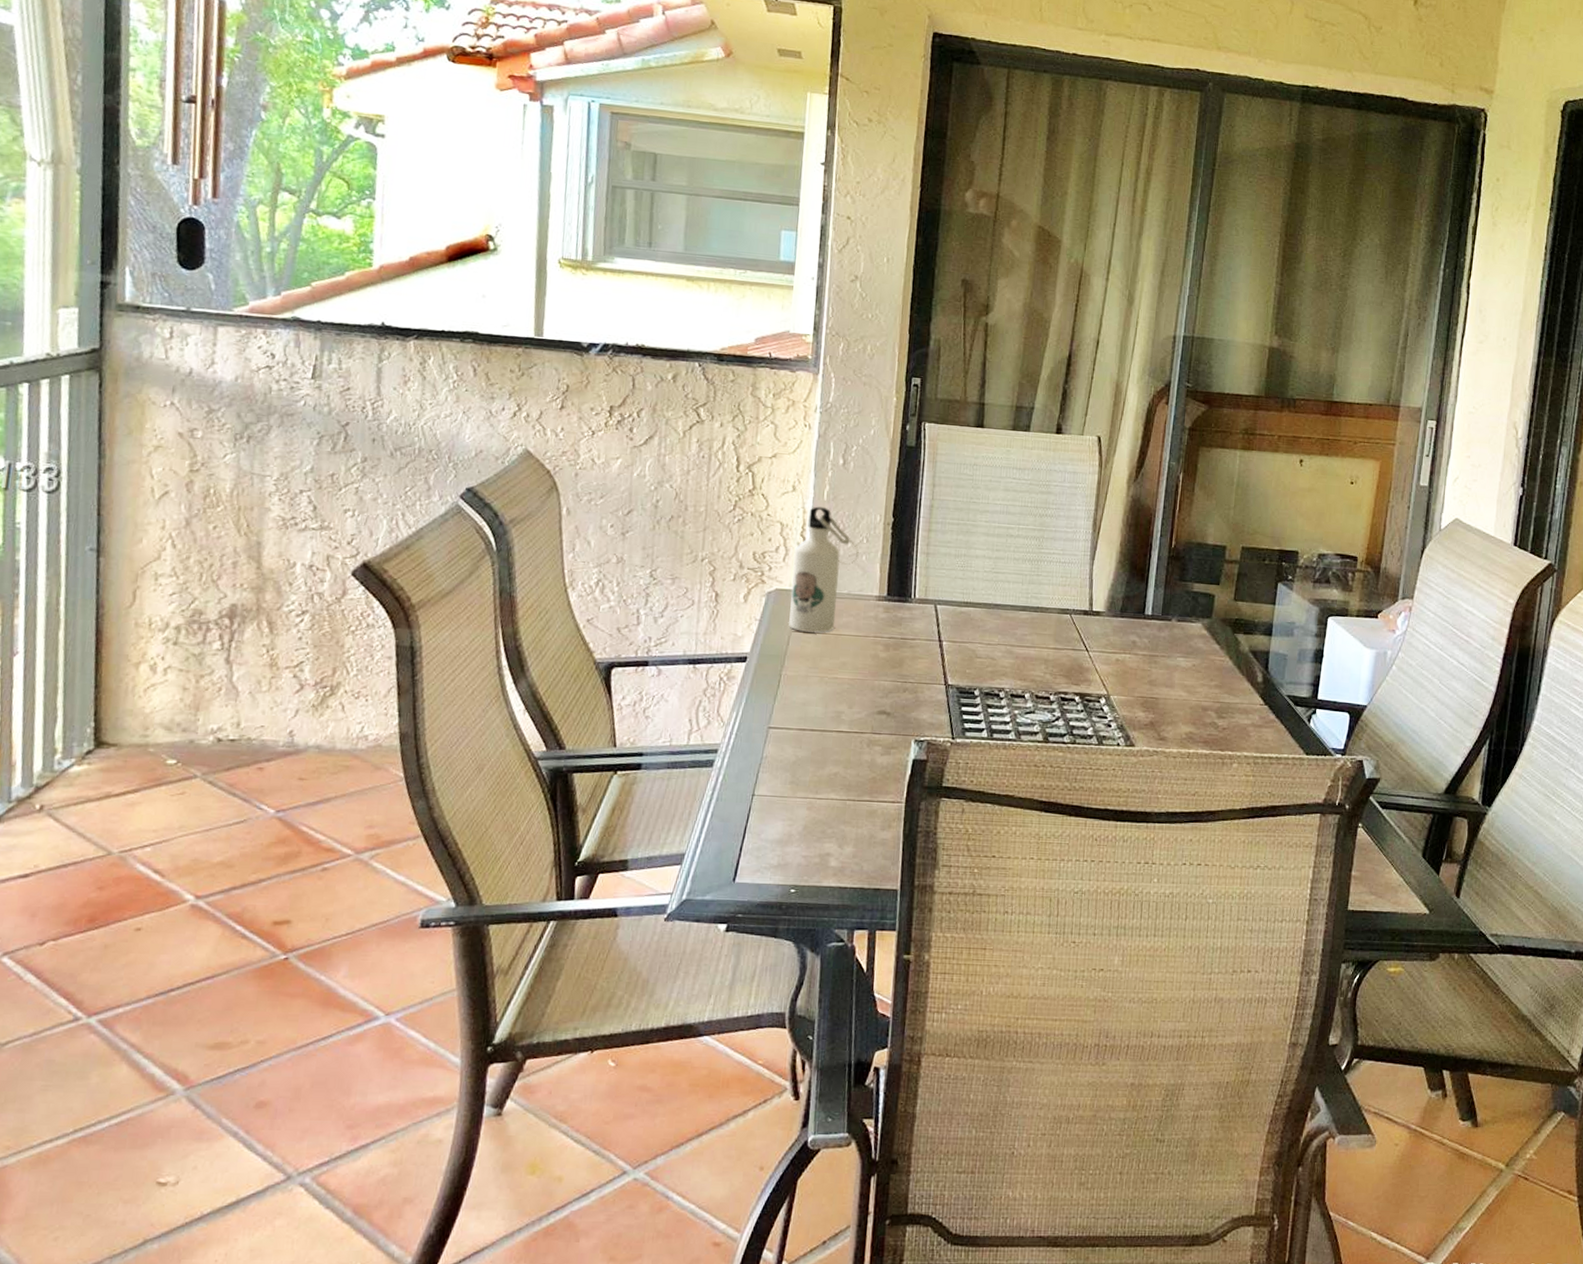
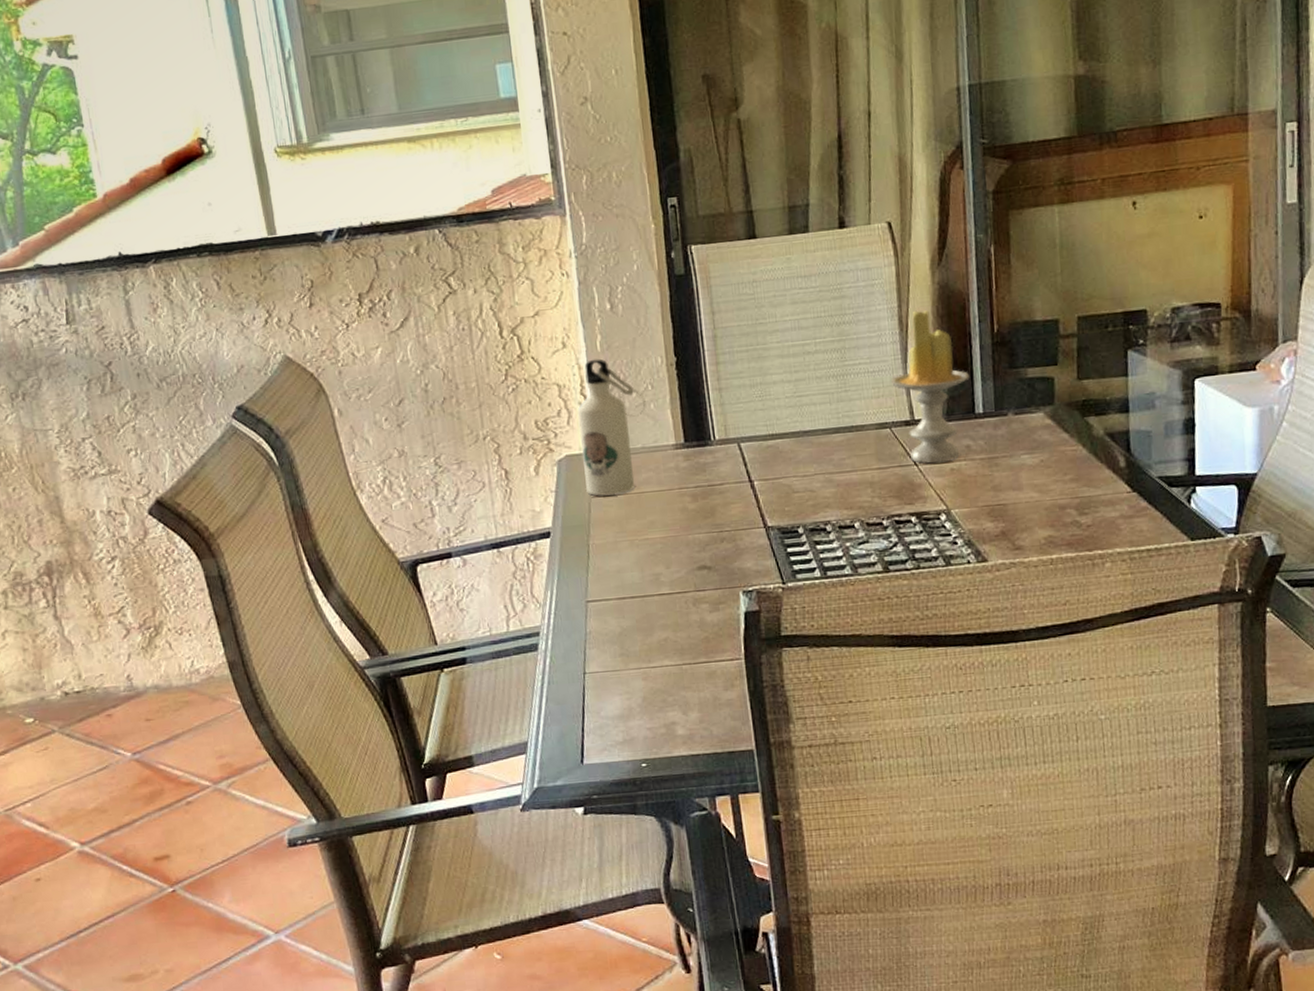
candle: none [1078,516,1145,653] -> present [891,310,970,464]

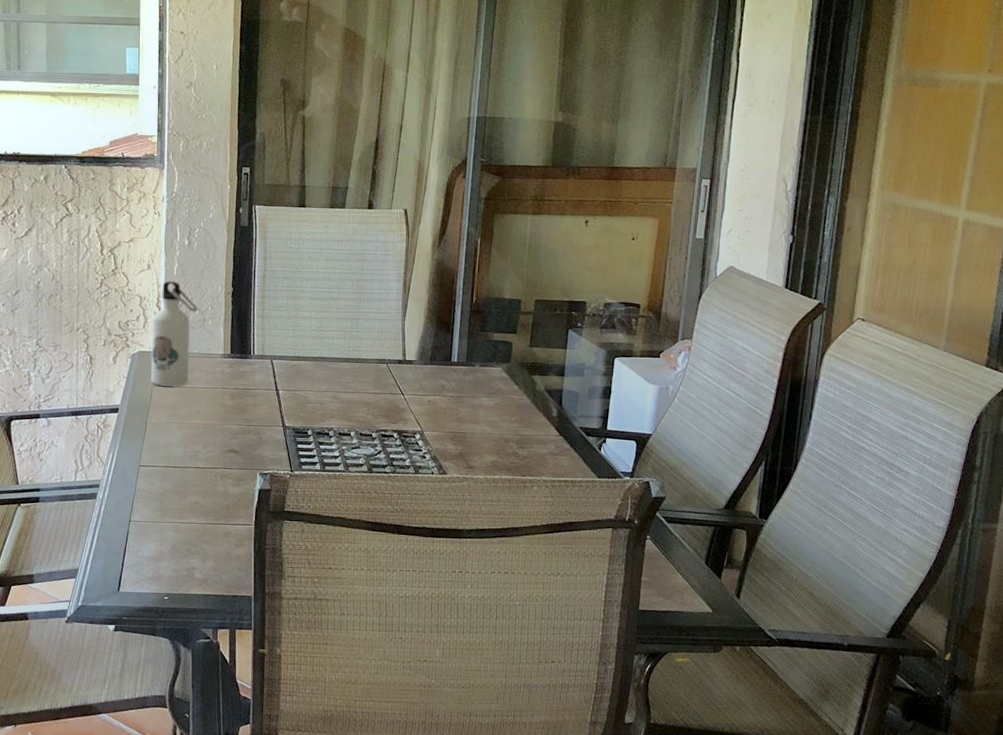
candle: present [891,310,970,464] -> none [392,278,451,395]

